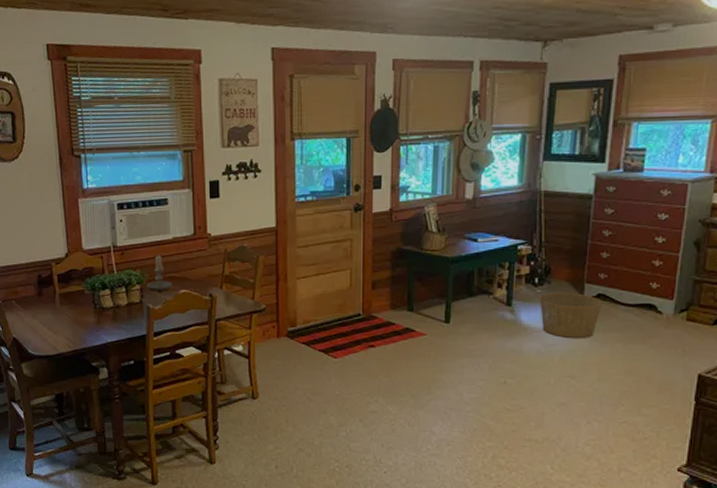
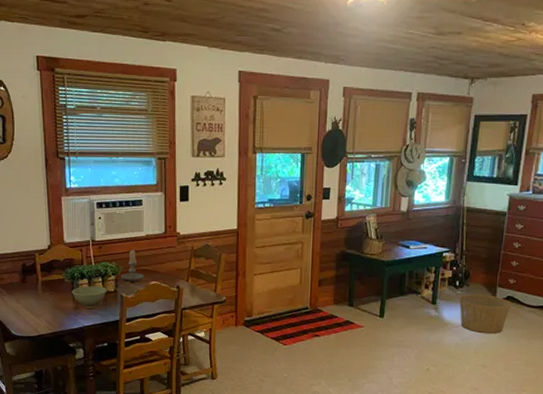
bowl: none [92,297,132,323] -> present [71,286,107,309]

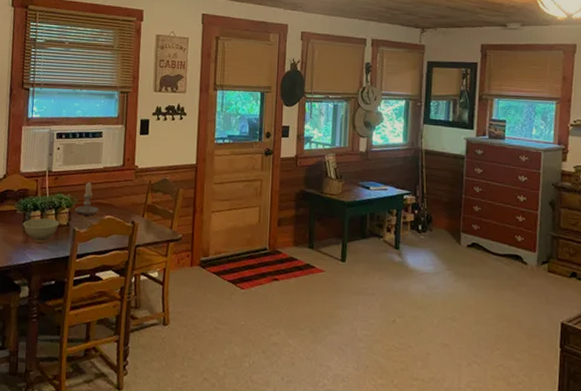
basket: present [459,294,512,333] -> none [423,239,477,283]

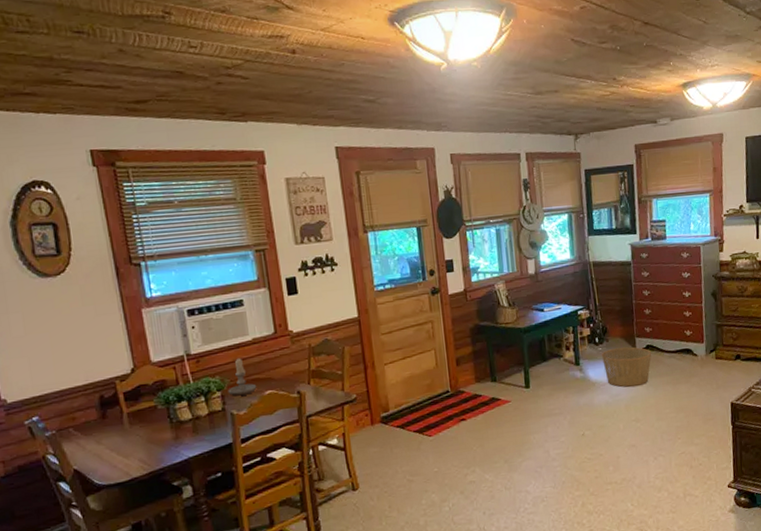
bowl: present [22,218,60,243] -> none [168,407,213,437]
basket: none [423,239,477,283] -> present [602,347,652,387]

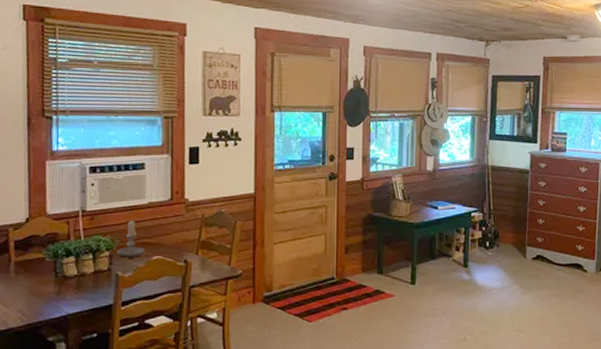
basket: present [602,347,652,387] -> none [491,255,542,295]

